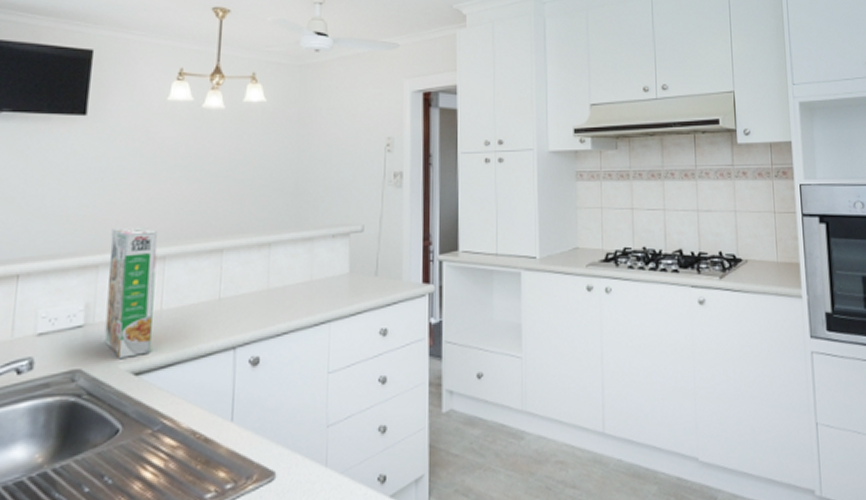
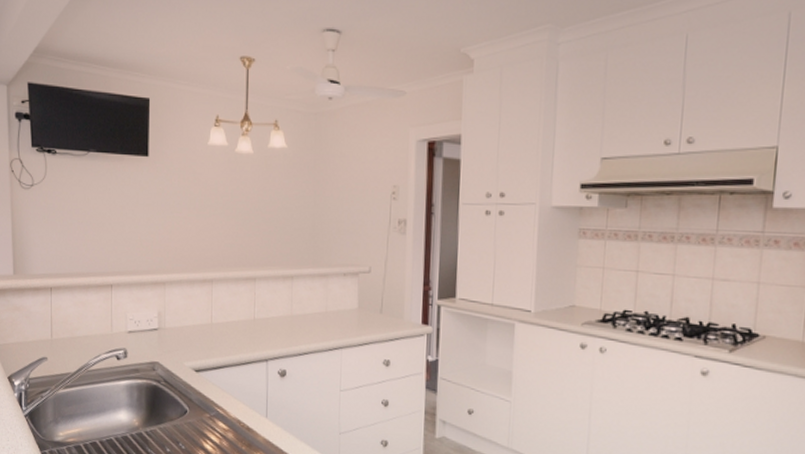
cereal box: present [104,226,158,358] -> none [172,253,207,358]

